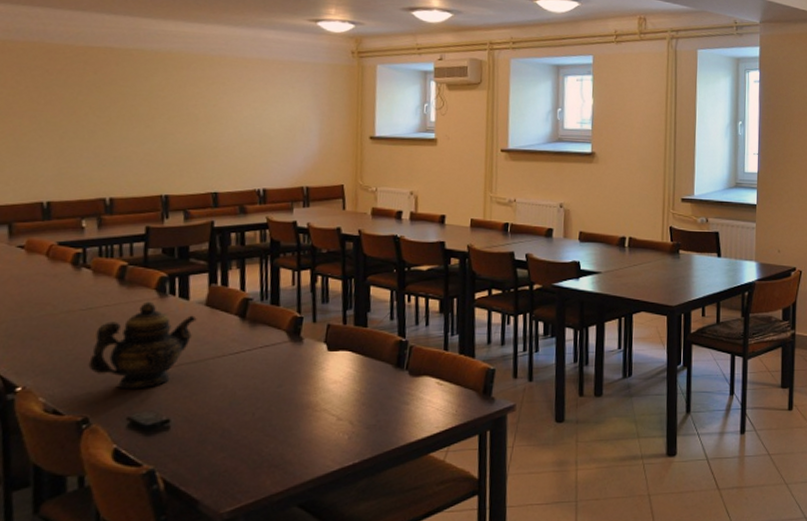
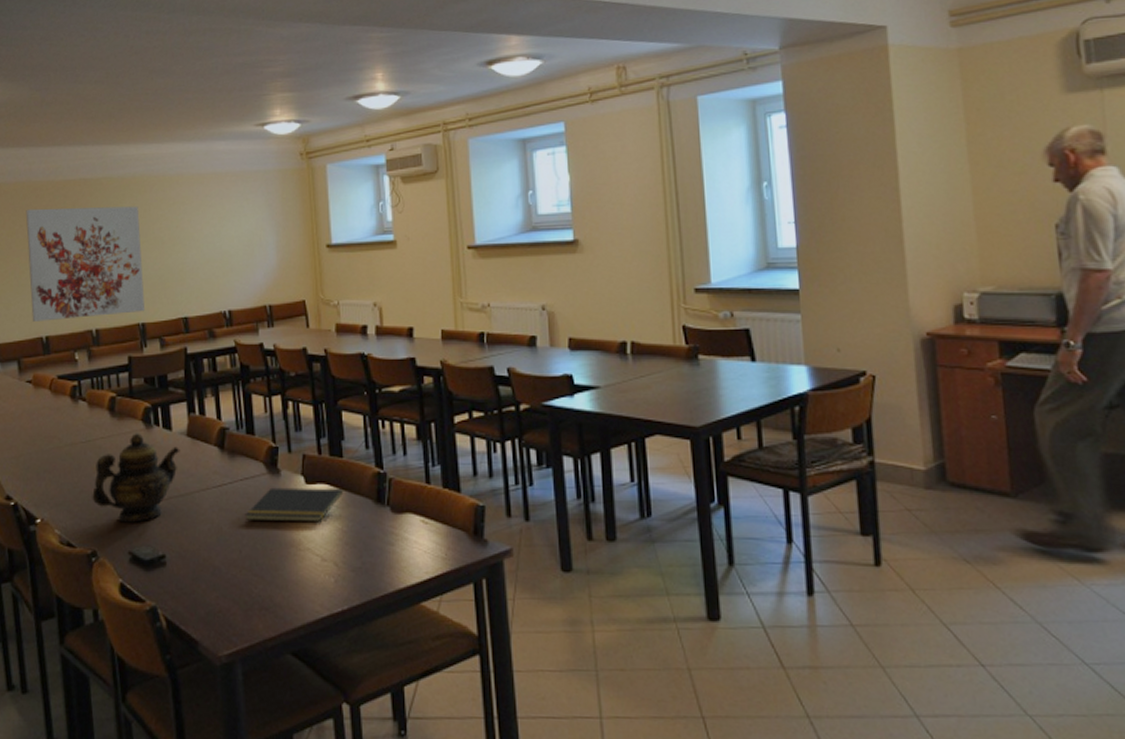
wall art: none [31,70,173,187] -> present [25,206,146,322]
notepad: none [261,354,364,386] -> present [244,487,343,523]

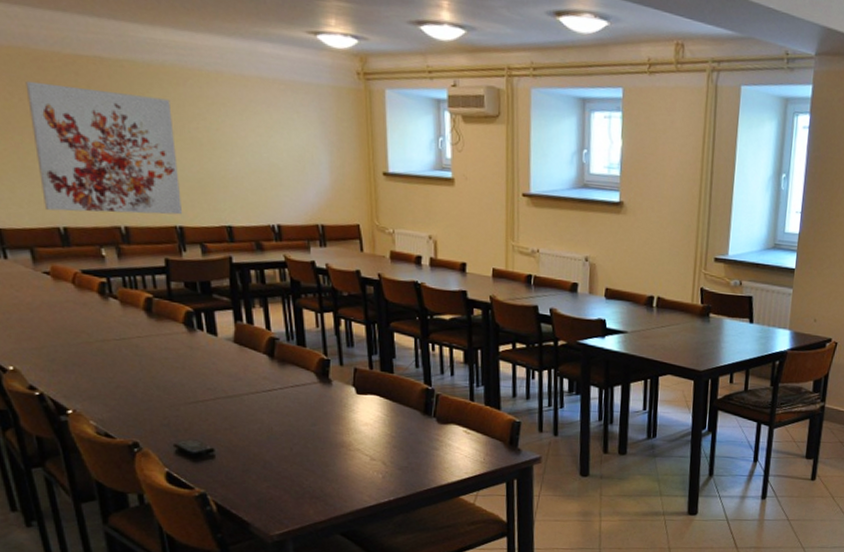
teapot: present [92,433,180,523] -> none [130,335,227,419]
notepad: present [244,487,343,523] -> none [295,395,392,428]

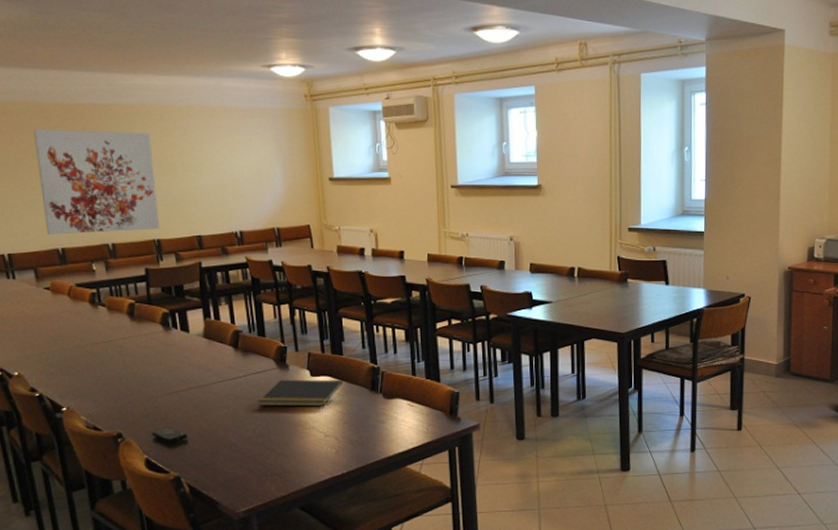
notepad: none [295,395,392,428] -> present [257,379,343,407]

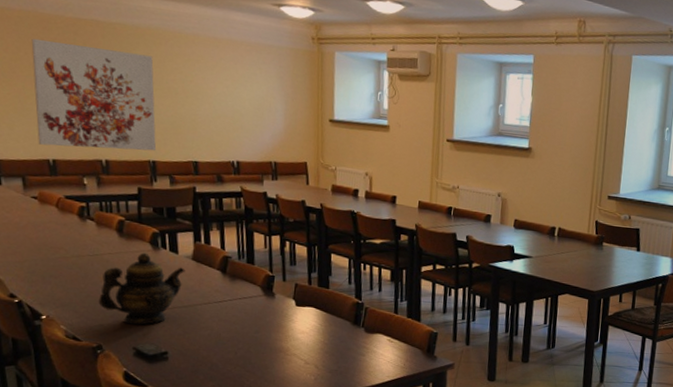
teapot: none [115,334,198,410] -> present [98,252,185,325]
notepad: present [257,379,343,407] -> none [241,306,327,336]

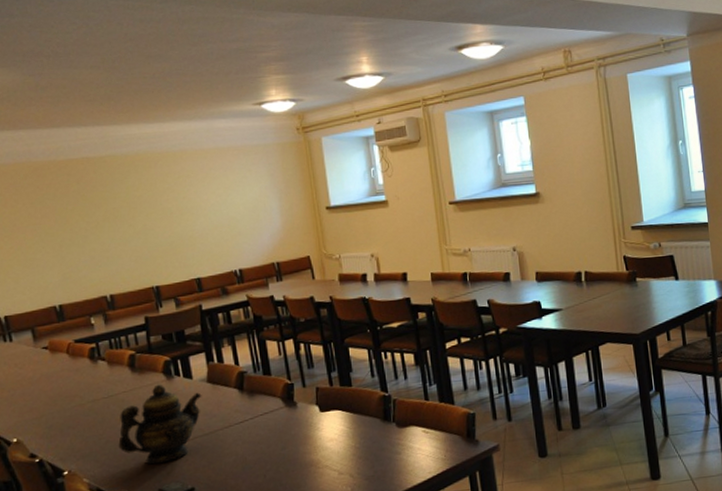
wall art: present [31,38,157,151] -> none [28,181,159,292]

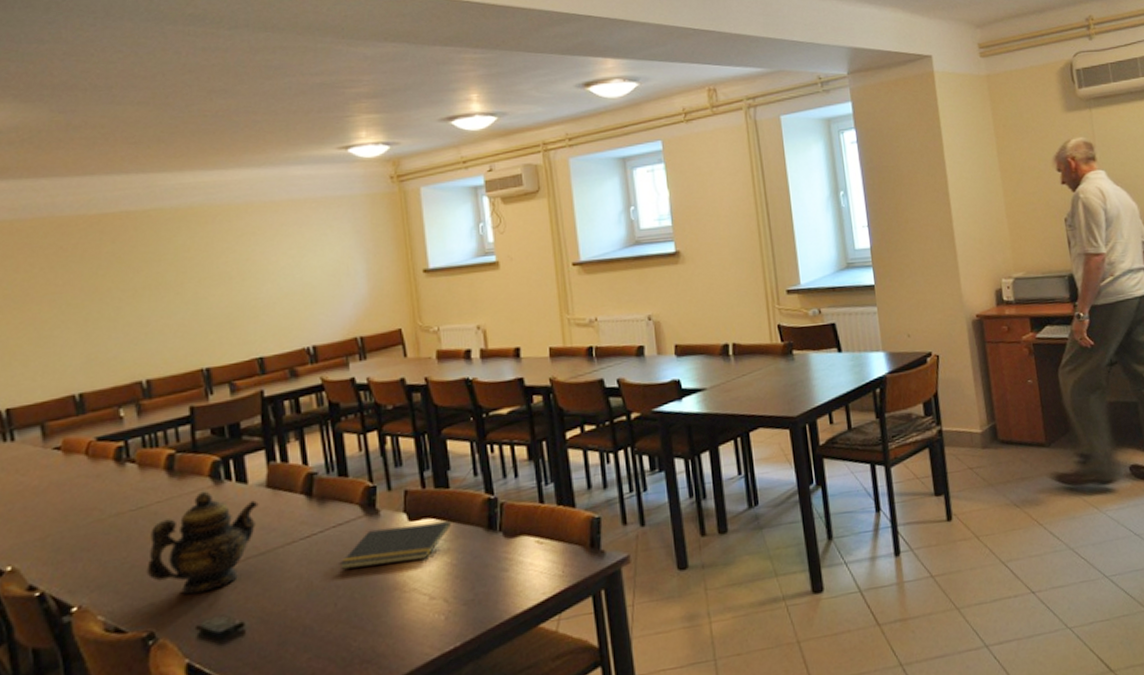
notepad: none [266,412,354,449] -> present [339,520,451,569]

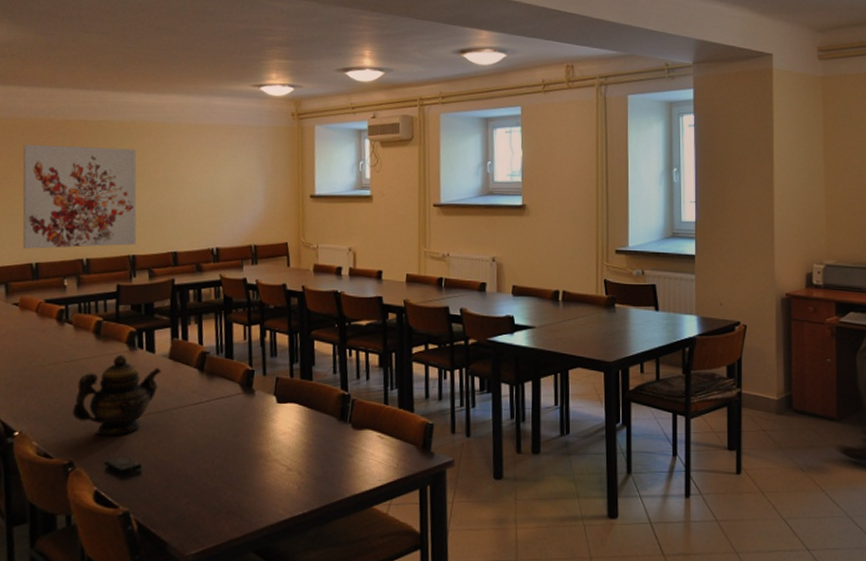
wall art: none [48,239,210,378] -> present [22,144,137,249]
notepad: present [339,520,451,569] -> none [219,406,310,437]

